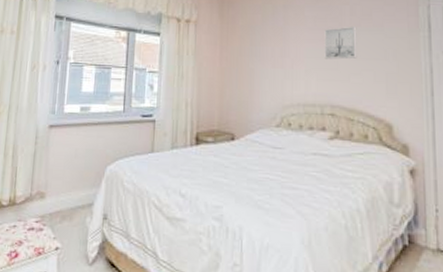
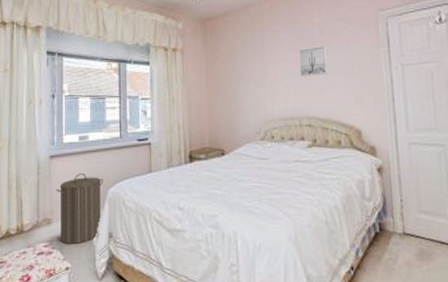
laundry hamper: none [52,147,102,224] -> present [56,173,103,245]

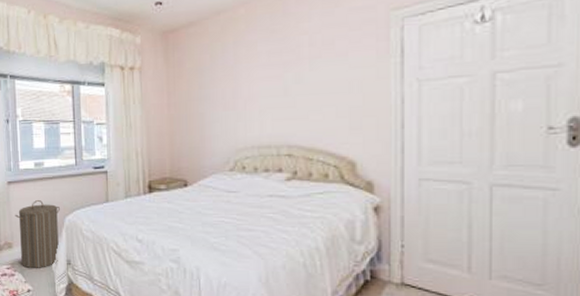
wall art: present [298,45,328,77] -> none [280,57,317,97]

